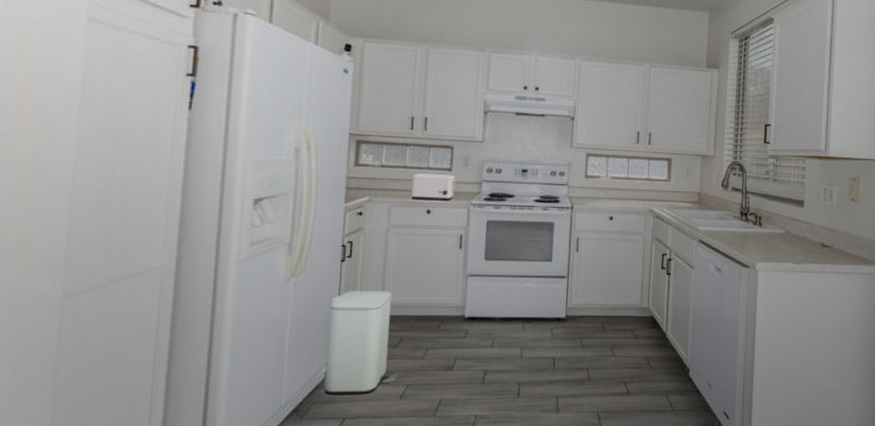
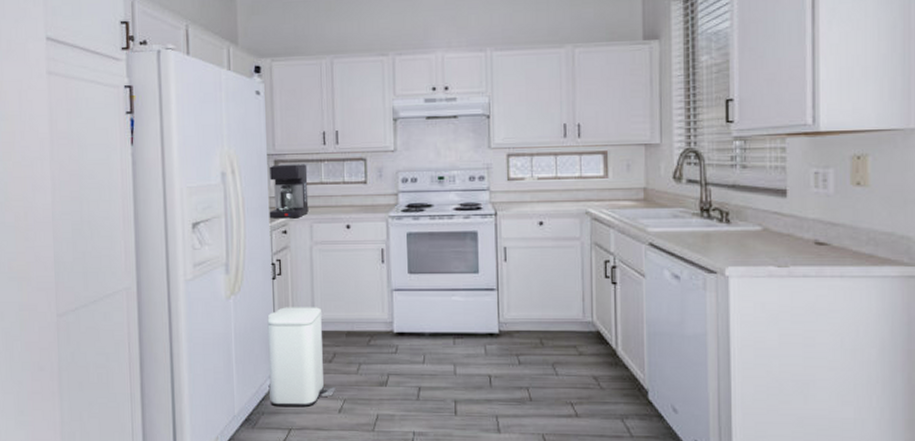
coffee maker: none [344,145,392,201] -> present [269,164,309,219]
toaster: present [411,173,456,201] -> none [329,188,372,215]

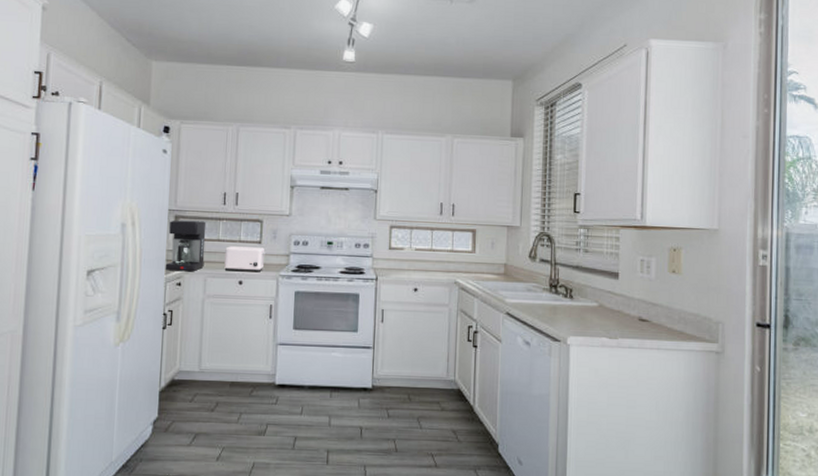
pedal bin: present [267,307,335,408] -> none [149,356,215,455]
toaster: none [329,188,372,215] -> present [224,246,265,273]

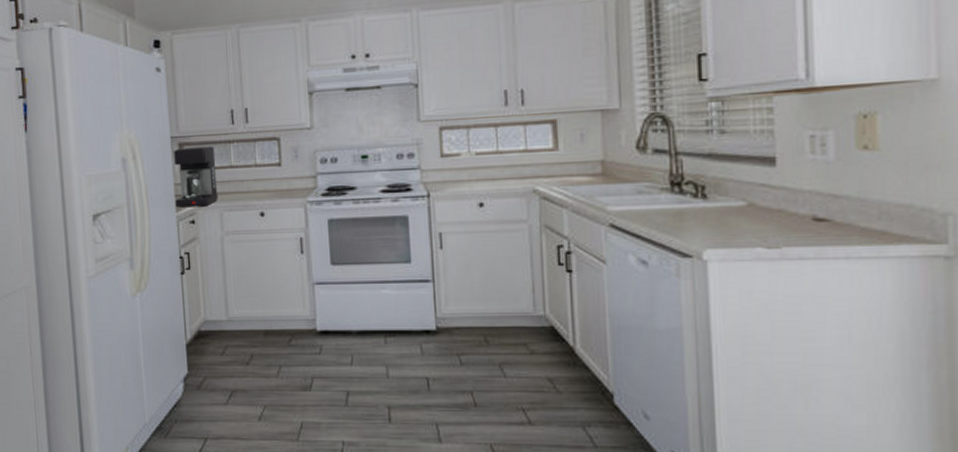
toaster: present [224,246,265,273] -> none [240,170,287,202]

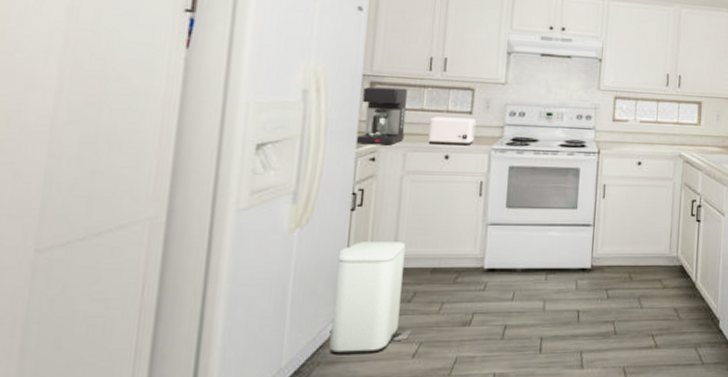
pedal bin: none [177,304,254,415] -> present [329,242,411,356]
toaster: none [240,170,287,202] -> present [428,116,477,146]

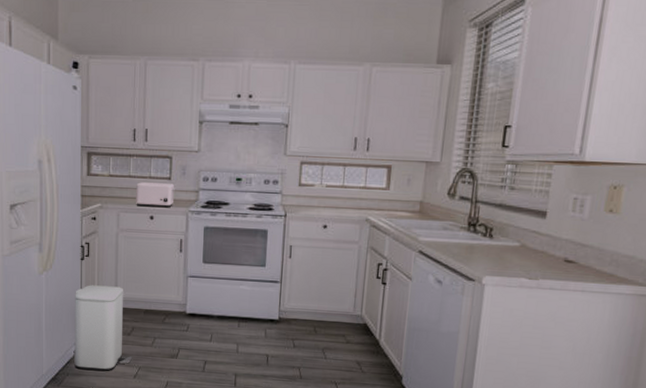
coffee maker: present [356,86,408,146] -> none [80,156,118,207]

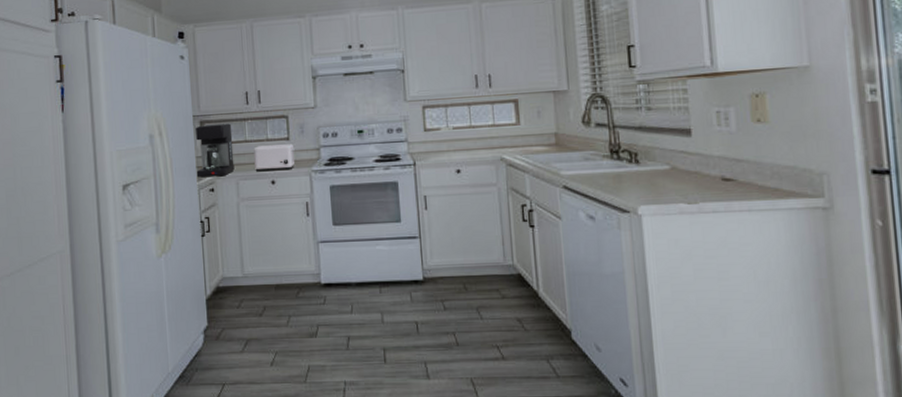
pedal bin: present [74,285,132,372] -> none [198,262,267,363]
coffee maker: none [80,156,118,207] -> present [196,123,235,178]

